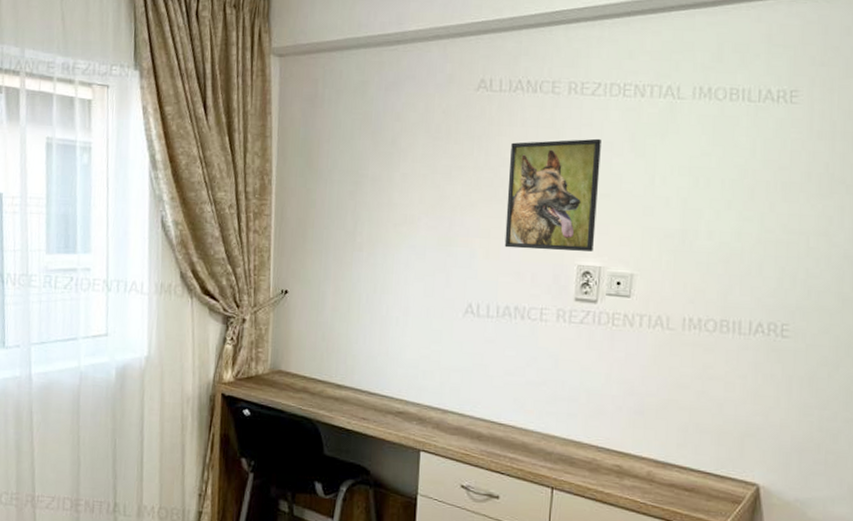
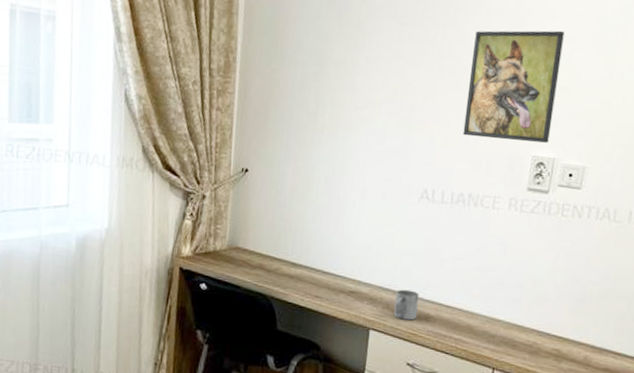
mug: none [444,408,470,440] -> present [393,289,419,321]

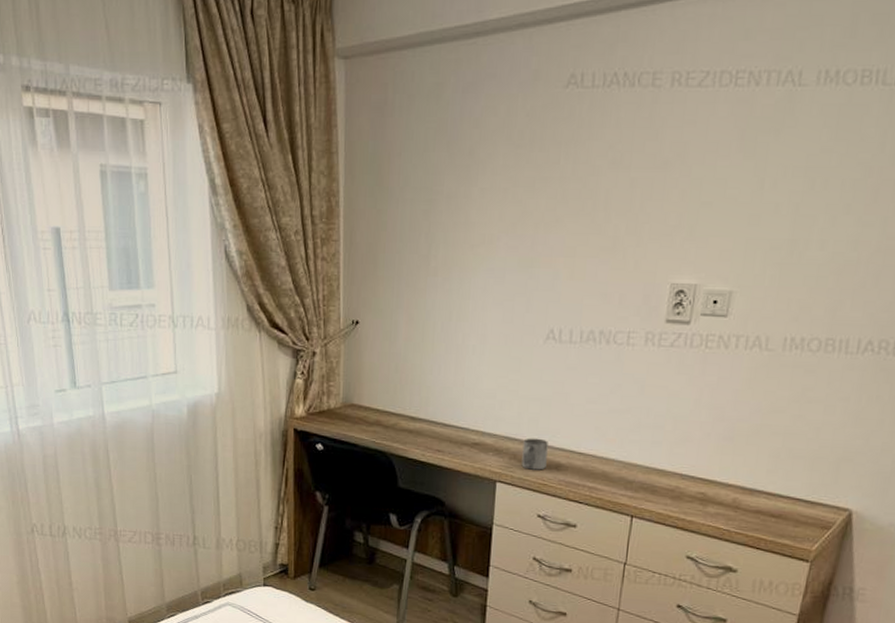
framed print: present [463,30,564,143] -> none [591,138,706,269]

